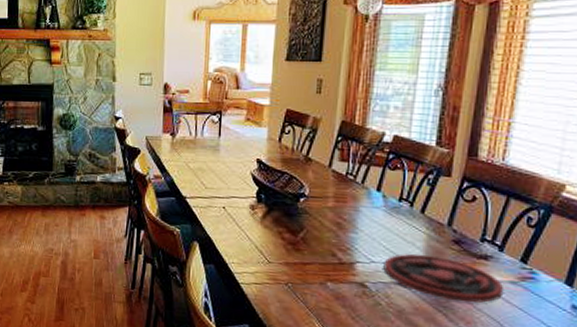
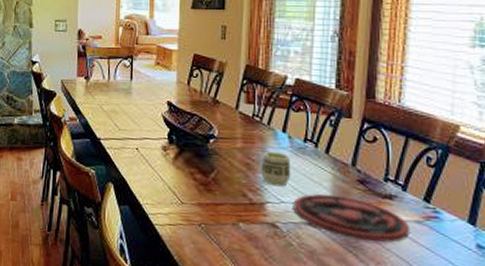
cup: none [352,210,384,247] -> present [261,151,291,187]

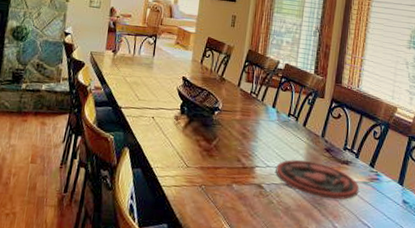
cup: present [261,151,291,187] -> none [253,123,277,154]

